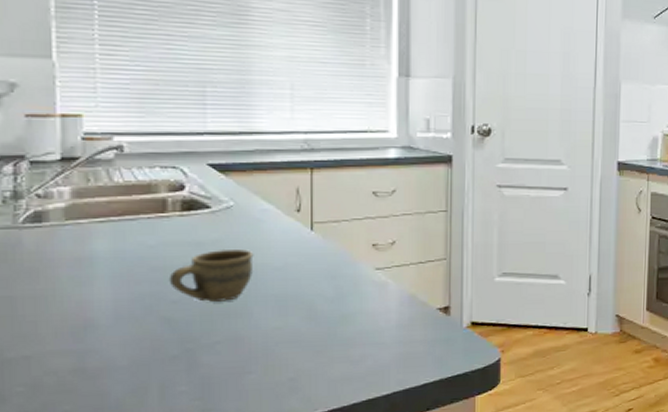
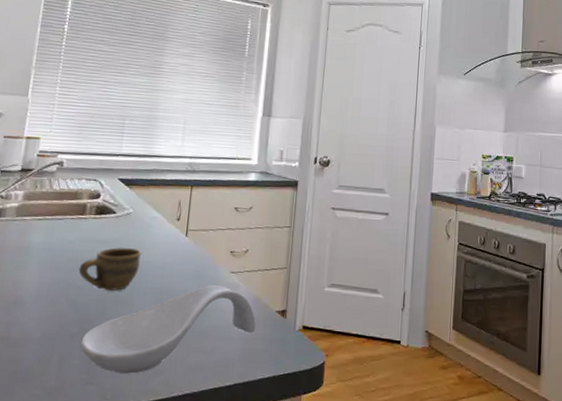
spoon rest: none [186,285,414,396] -> present [80,285,256,374]

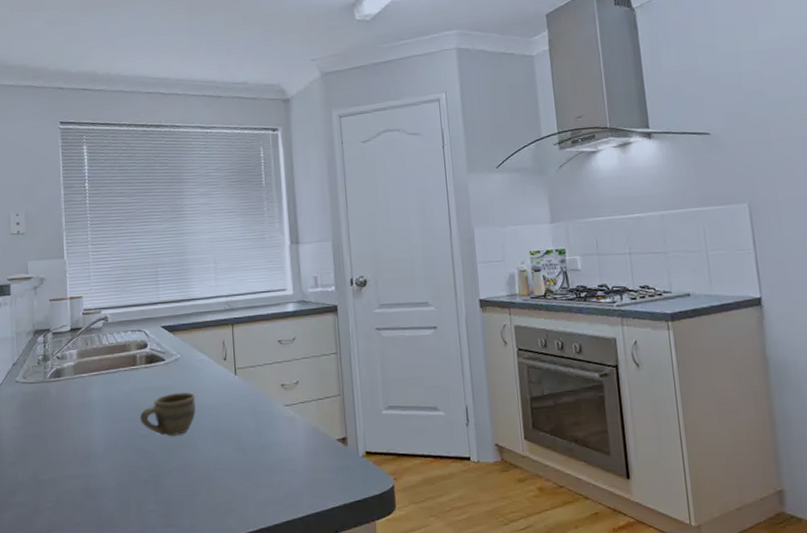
spoon rest: present [80,285,256,374] -> none [154,420,319,514]

